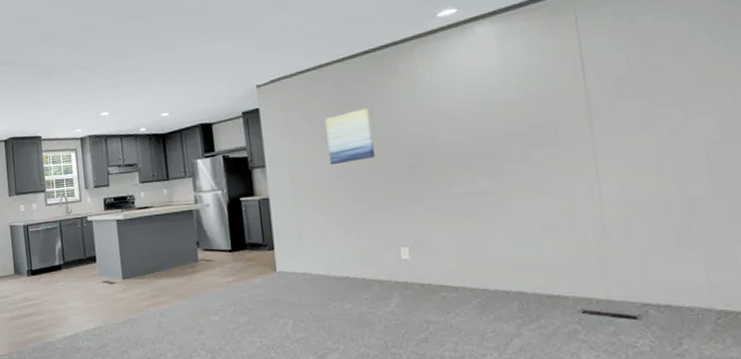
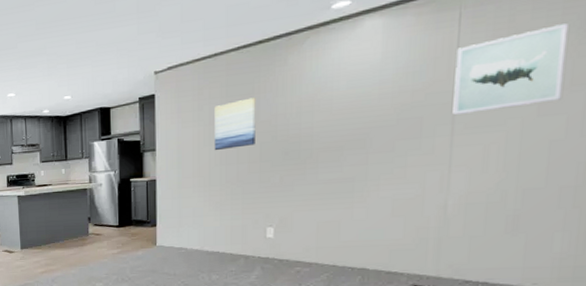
wall art: none [580,22,706,119] -> present [452,23,568,115]

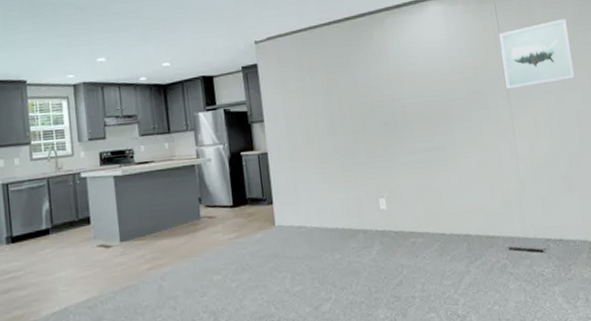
wall art: present [214,97,256,151] -> none [315,70,357,122]

